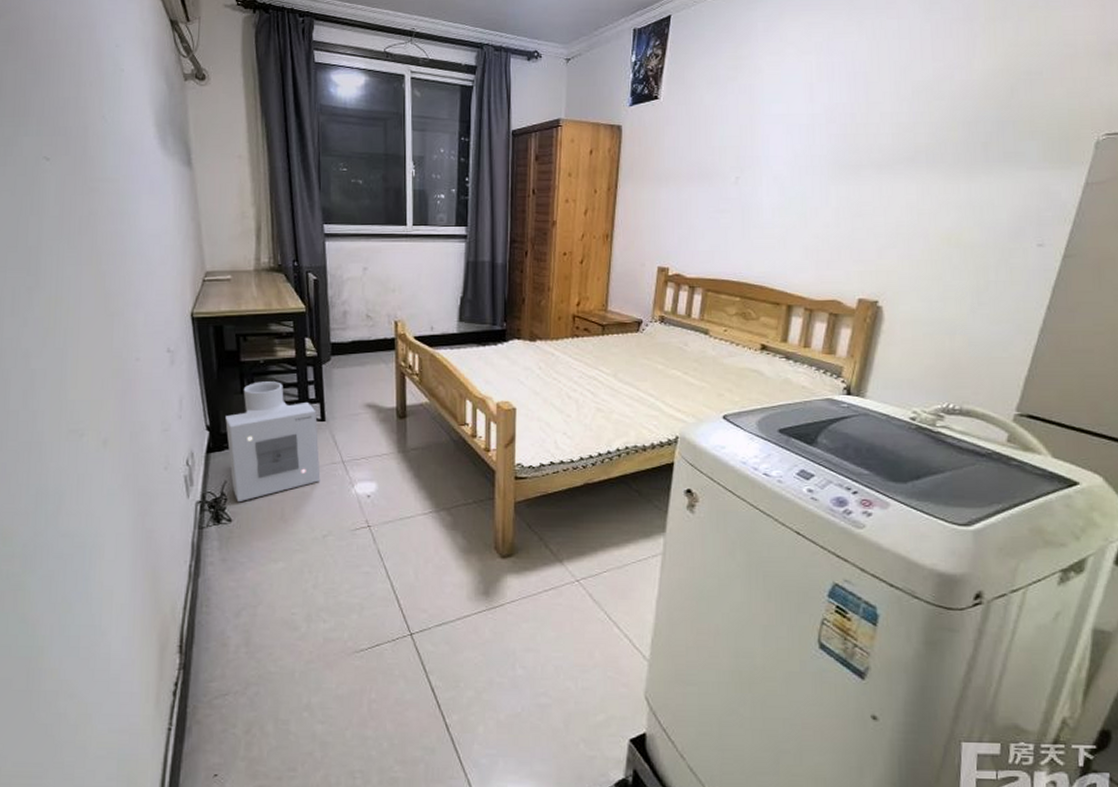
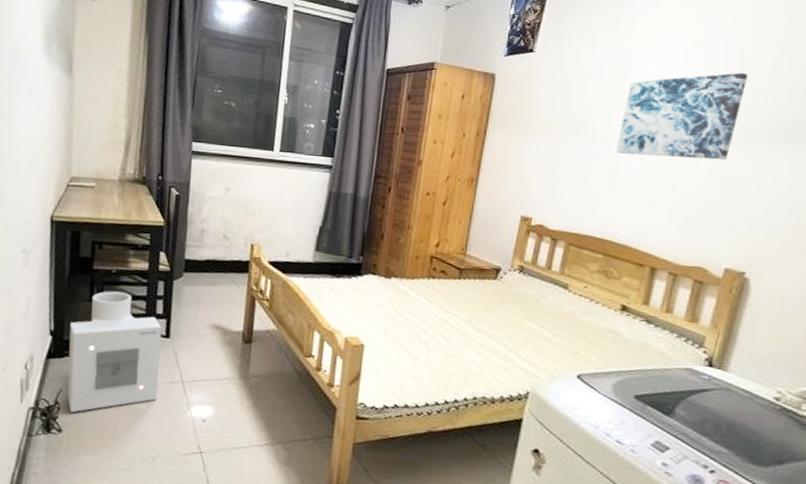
wall art: none [746,101,873,195] -> present [616,72,748,161]

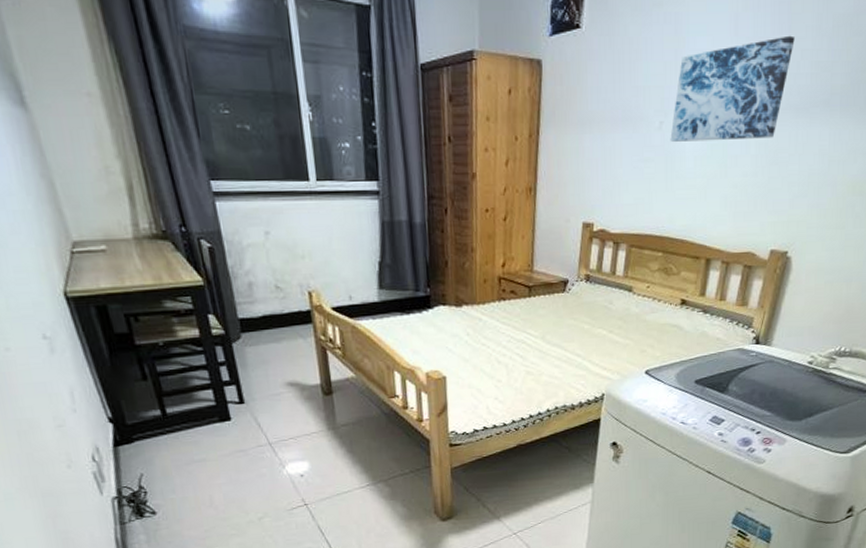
air purifier: present [67,291,162,413] -> none [129,365,248,495]

